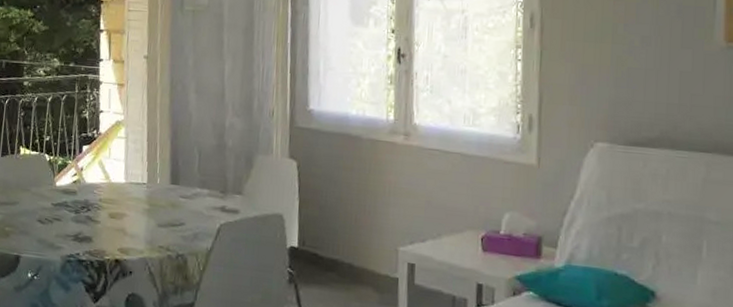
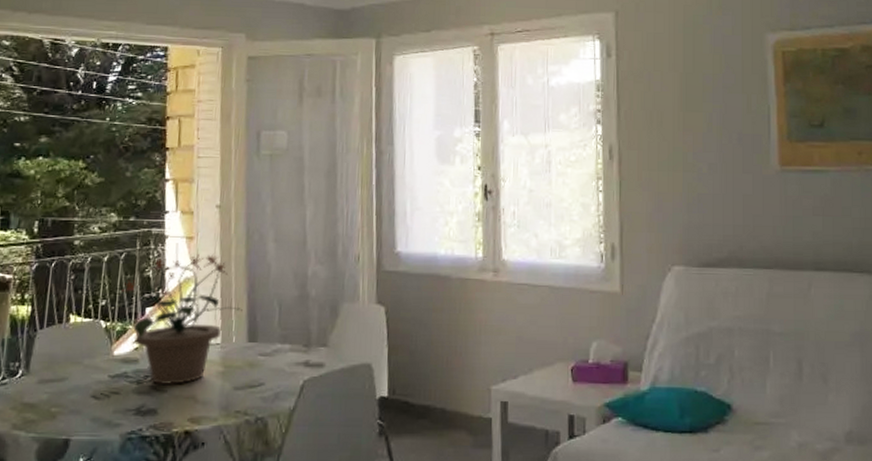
potted plant: none [62,100,166,217] -> present [121,253,242,386]

